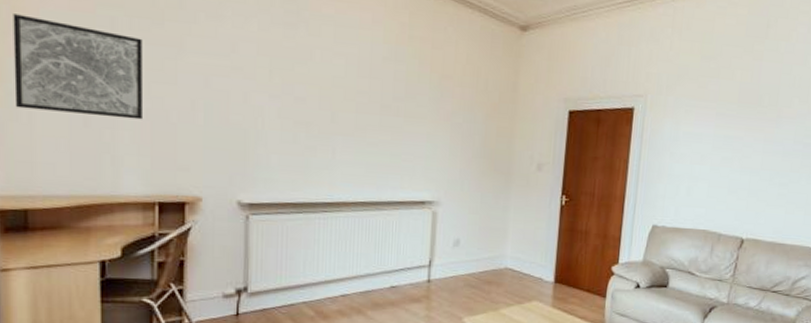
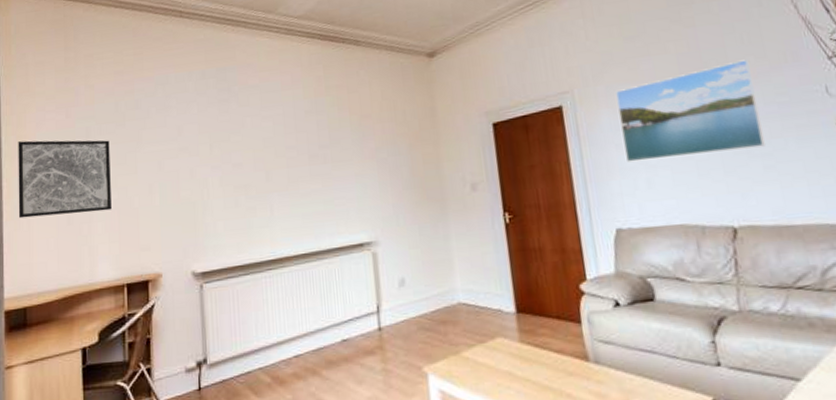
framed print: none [676,100,795,177] -> present [616,59,765,162]

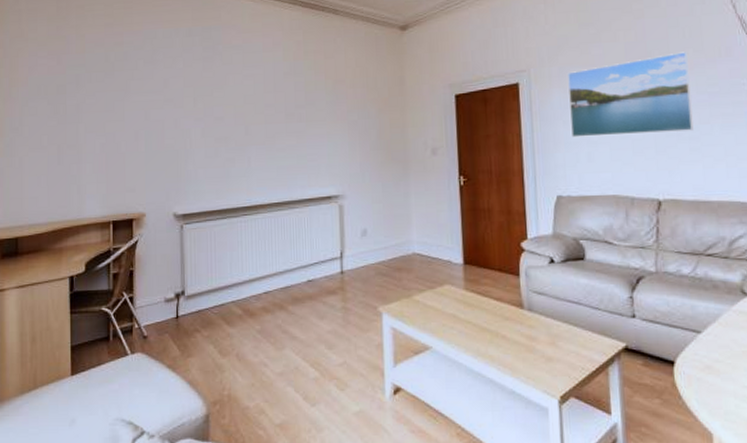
wall art: present [18,140,111,219] -> none [11,83,100,156]

